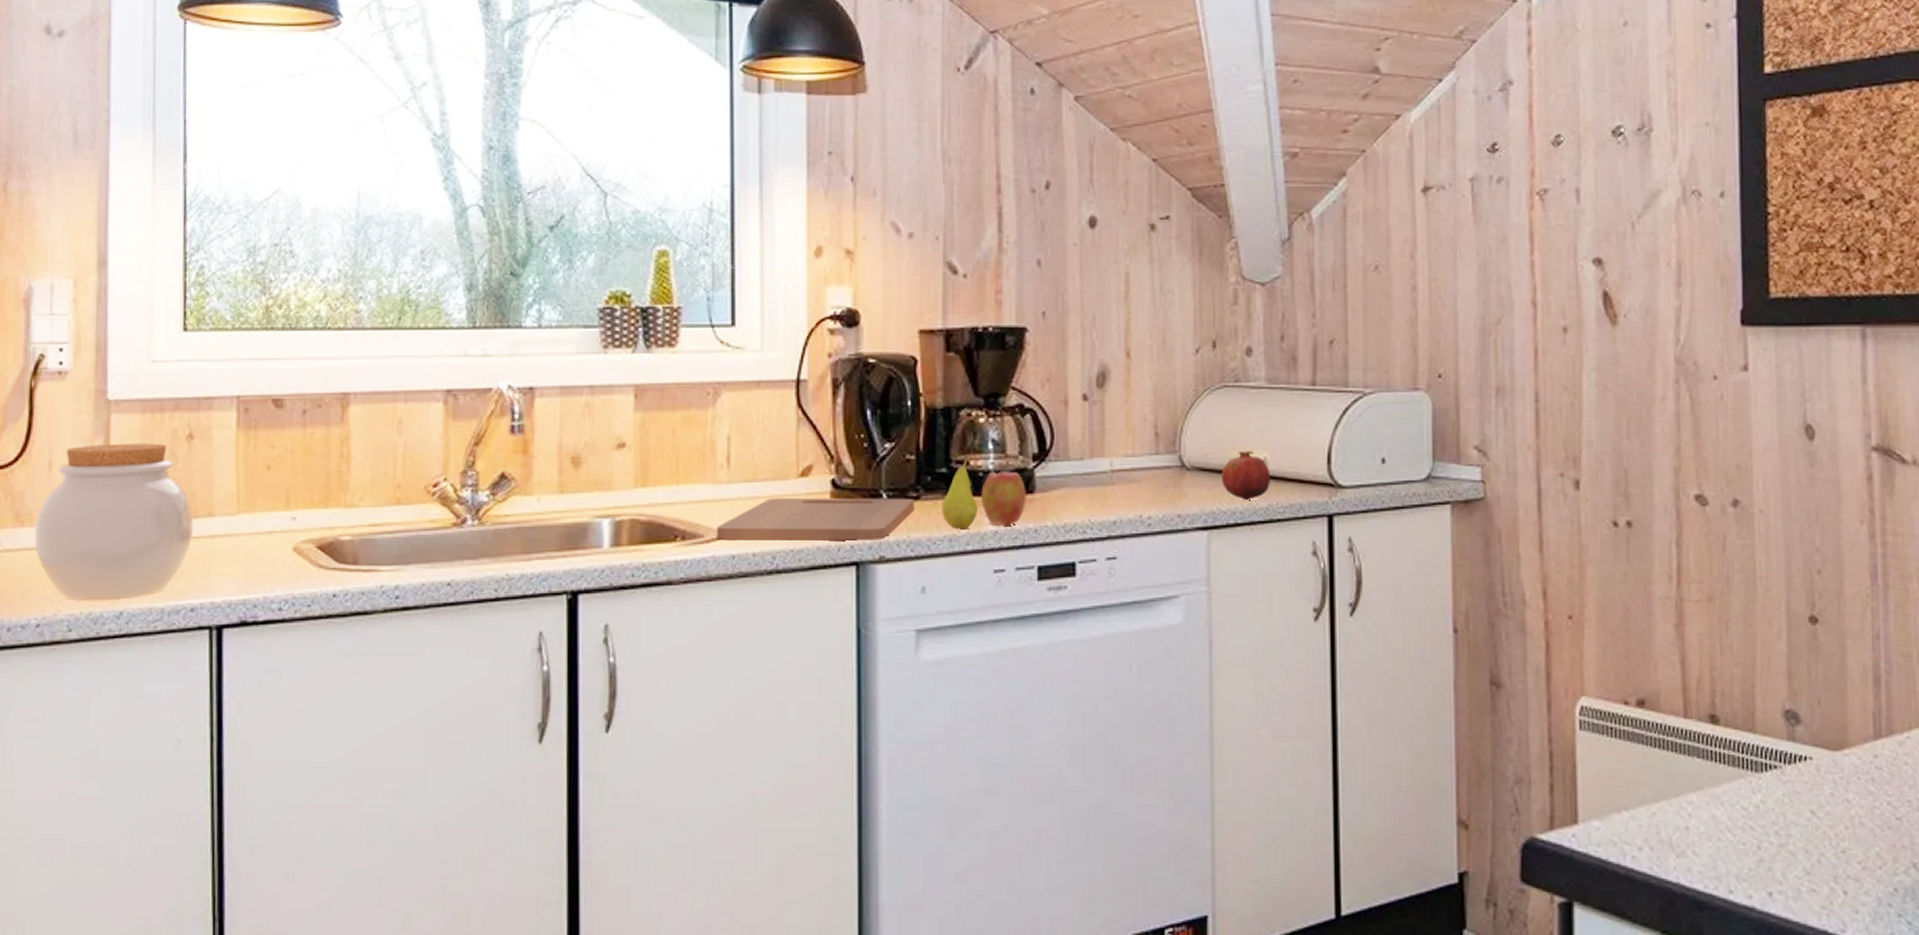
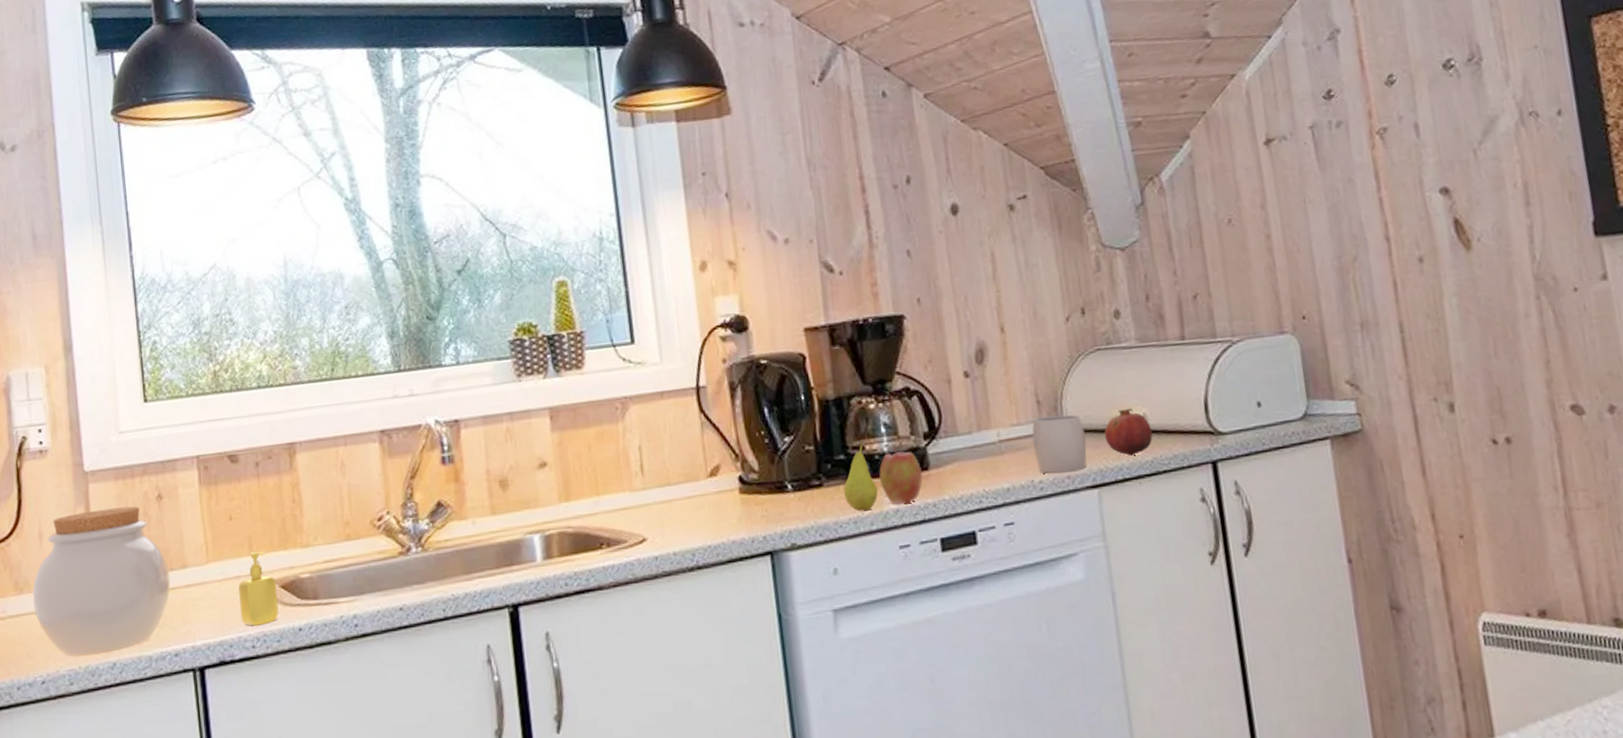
soap dispenser: none [269,507,313,587] -> present [238,552,279,626]
cutting board: present [717,498,915,541] -> none [638,486,819,543]
mug: none [1146,451,1201,512] -> present [1032,414,1087,474]

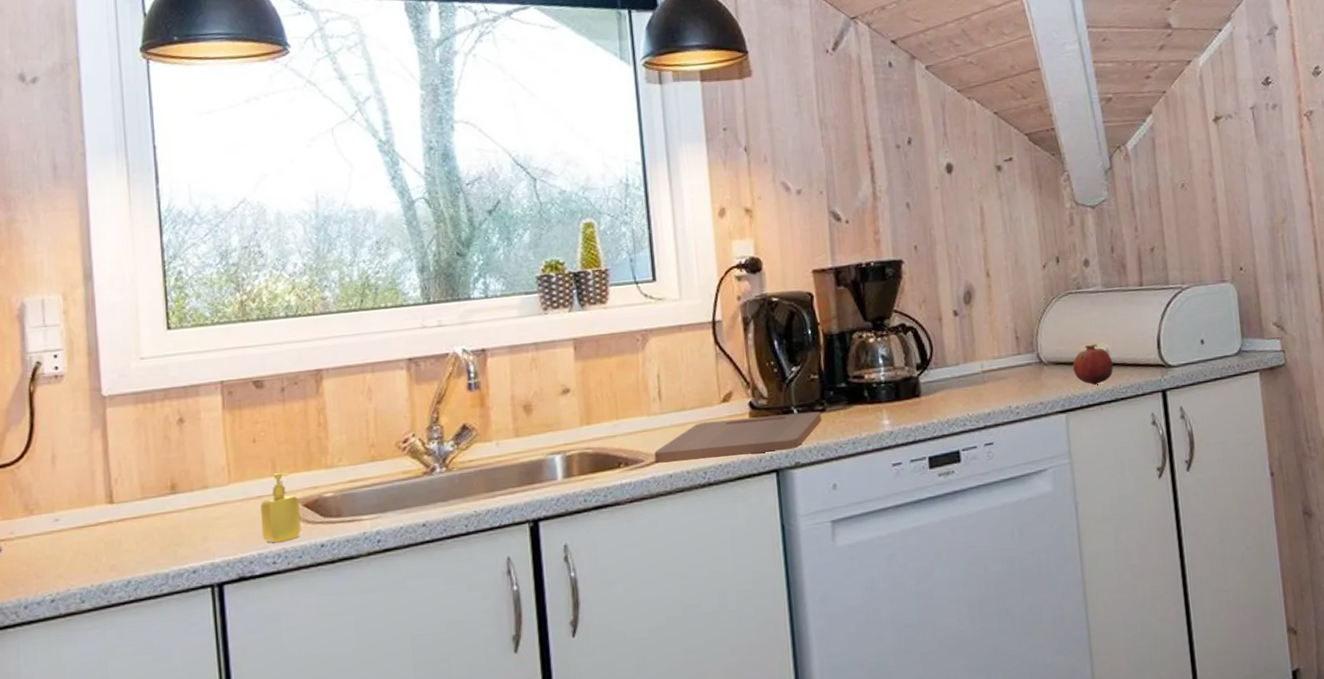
jar: present [32,506,171,656] -> none [43,429,190,575]
cutting board: none [638,486,819,543] -> present [654,411,822,463]
fruit: present [844,439,878,512] -> none [844,370,875,434]
apple: present [879,443,923,504] -> none [876,373,915,427]
mug: present [1032,414,1087,474] -> none [1011,349,1057,401]

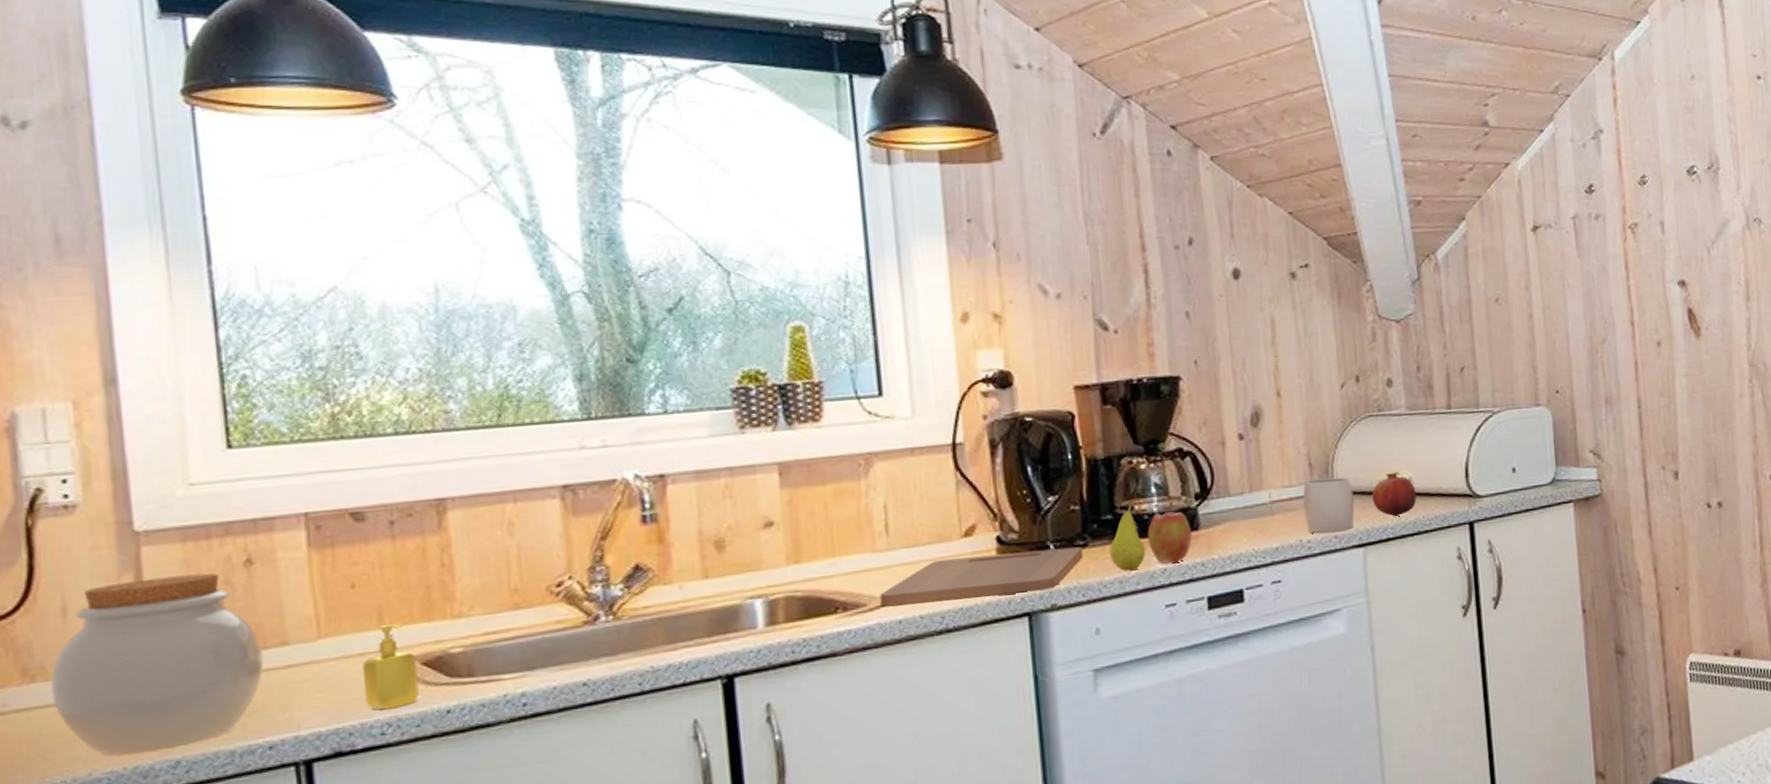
jar: none [43,429,190,575] -> present [50,573,264,756]
fruit: none [844,370,875,434] -> present [1110,500,1146,572]
apple: none [876,373,915,427] -> present [1147,504,1192,564]
mug: none [1011,349,1057,401] -> present [1303,477,1355,534]

